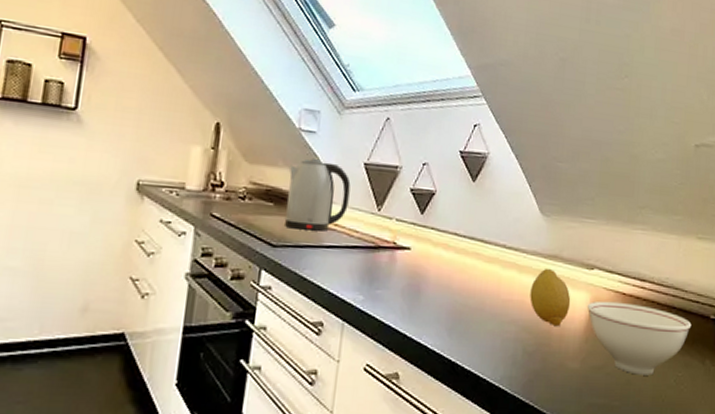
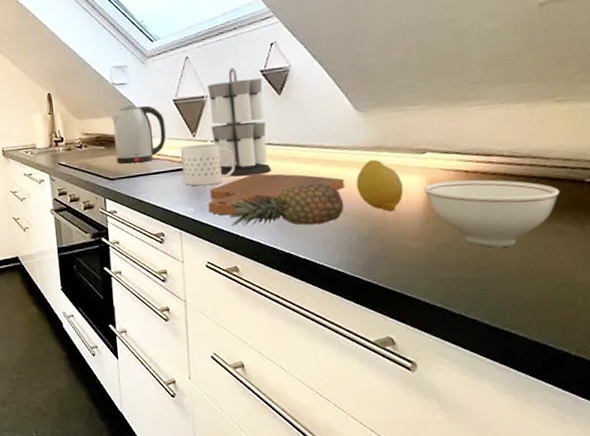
mug: none [358,219,418,272] -> present [180,143,236,186]
cutting board: none [379,265,520,310] -> present [208,173,344,216]
spice rack: none [398,141,460,267] -> present [207,67,271,177]
fruit: none [400,284,516,333] -> present [228,183,344,227]

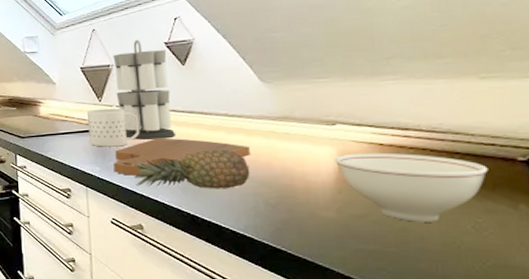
kettle: present [111,105,166,164] -> none [23,71,74,124]
fruit: present [356,159,404,212] -> none [262,128,313,180]

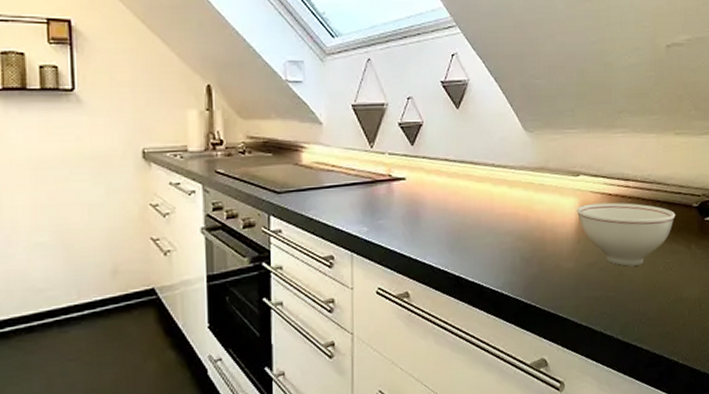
mug: present [86,108,140,147] -> none [356,155,412,203]
spice rack: present [113,39,175,140] -> none [388,75,446,193]
cutting board: present [113,138,250,176] -> none [382,190,511,236]
fruit: present [133,149,250,189] -> none [403,202,510,249]

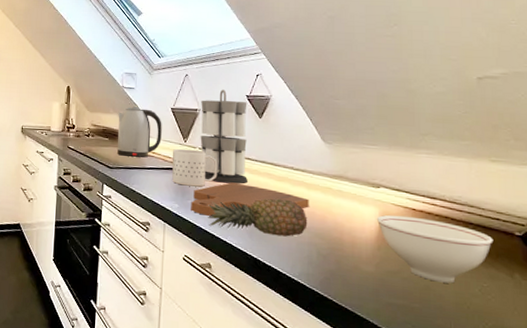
kettle: none [283,107,342,175] -> present [116,107,162,158]
mug: none [356,155,412,203] -> present [172,148,218,187]
cutting board: none [382,190,511,236] -> present [191,182,309,216]
spice rack: none [388,75,446,193] -> present [200,89,247,184]
fruit: none [403,202,510,249] -> present [208,198,308,237]

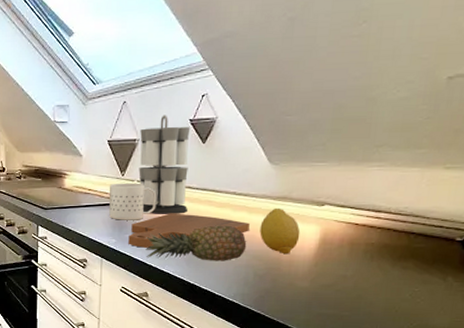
kettle: present [116,107,162,158] -> none [50,143,98,196]
fruit: none [319,186,360,235] -> present [259,207,301,255]
bowl: present [376,214,494,284] -> none [316,231,433,291]

